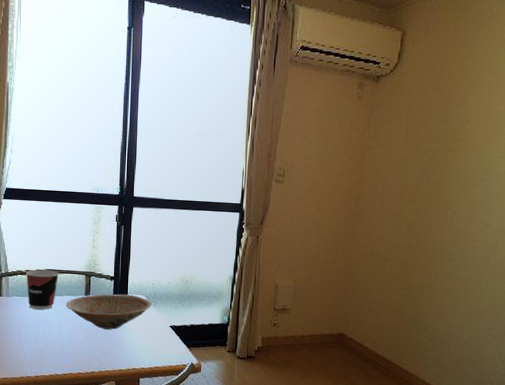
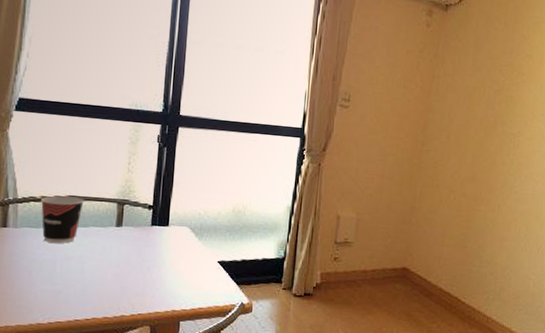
bowl: present [66,294,152,330] -> none [91,225,197,266]

